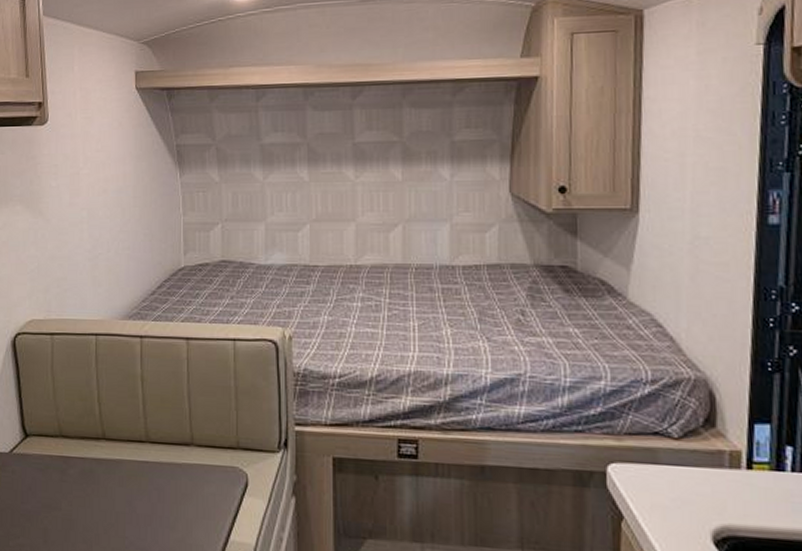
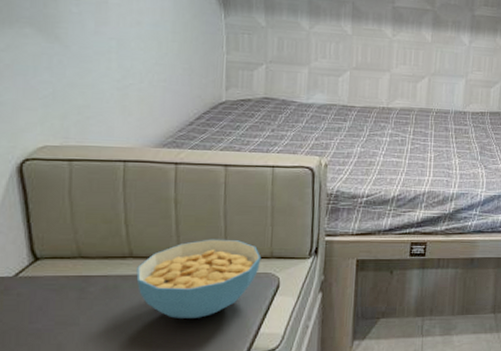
cereal bowl: none [109,422,228,515] -> present [136,239,262,318]

